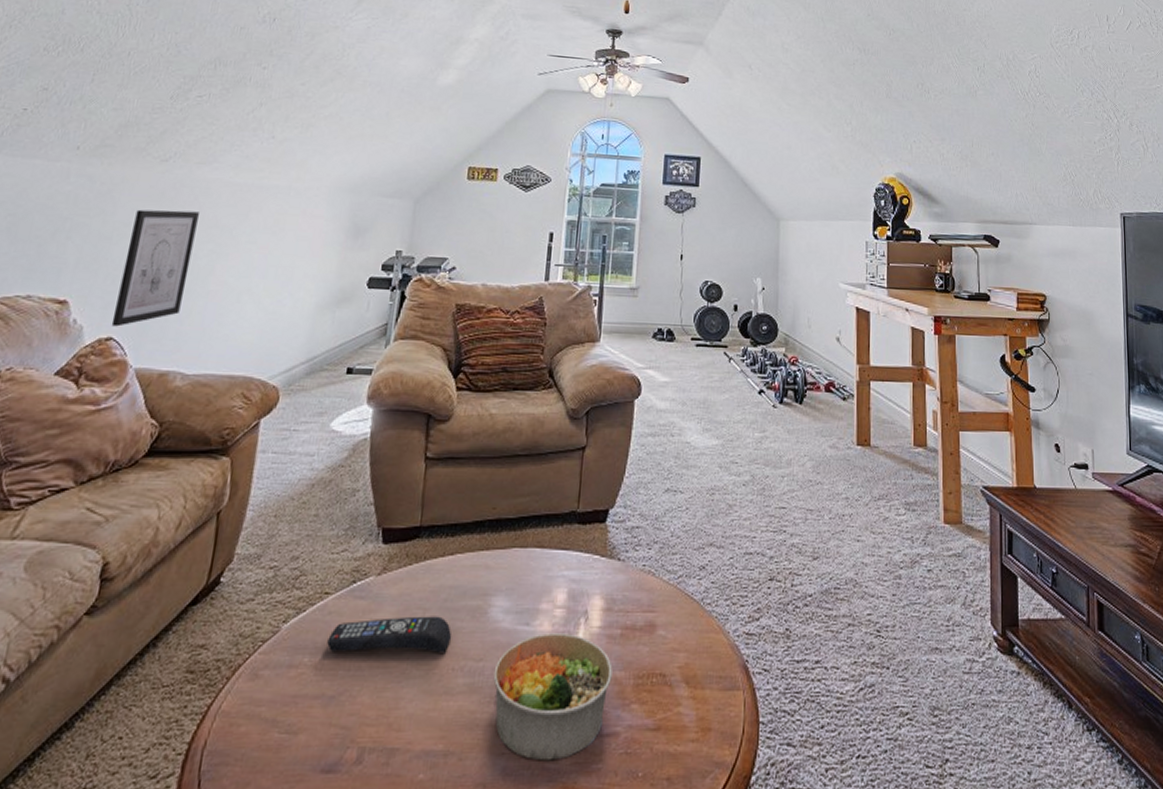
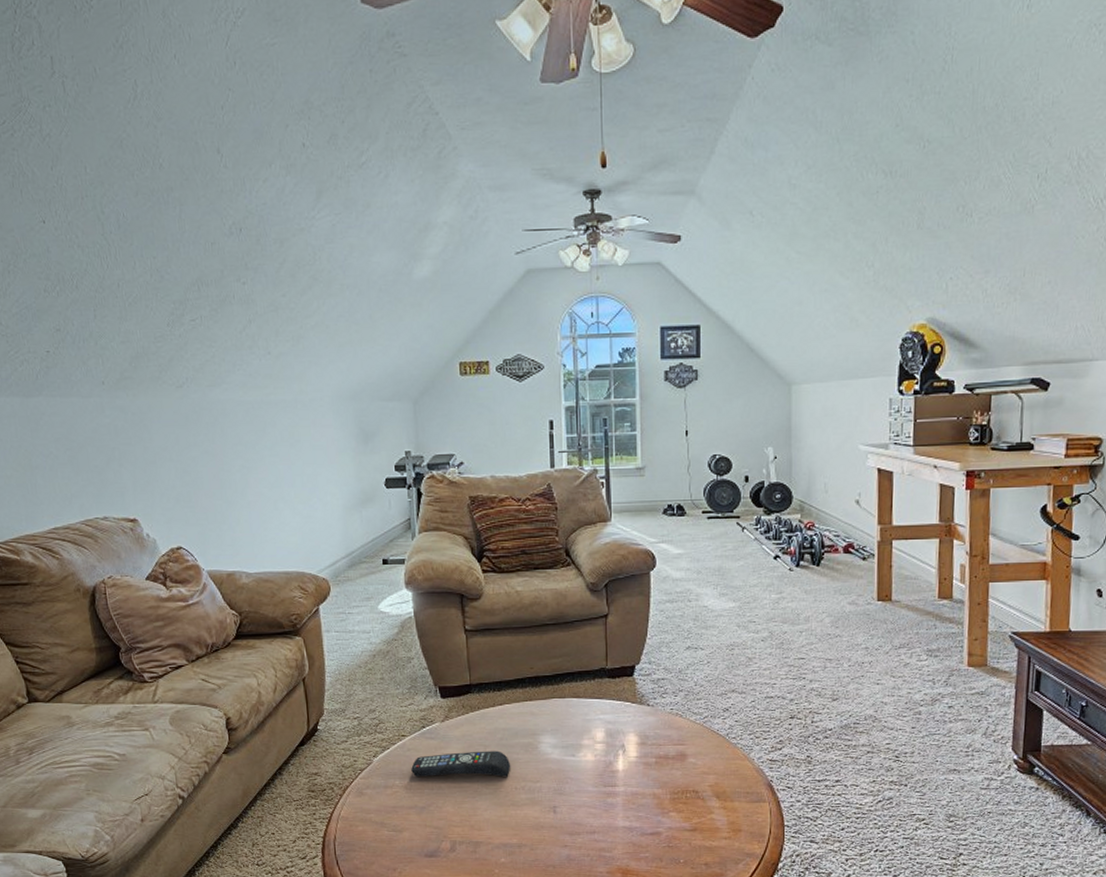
wall art: present [111,209,199,327] -> none [169,431,230,538]
bowl: present [493,633,613,761] -> none [550,762,651,851]

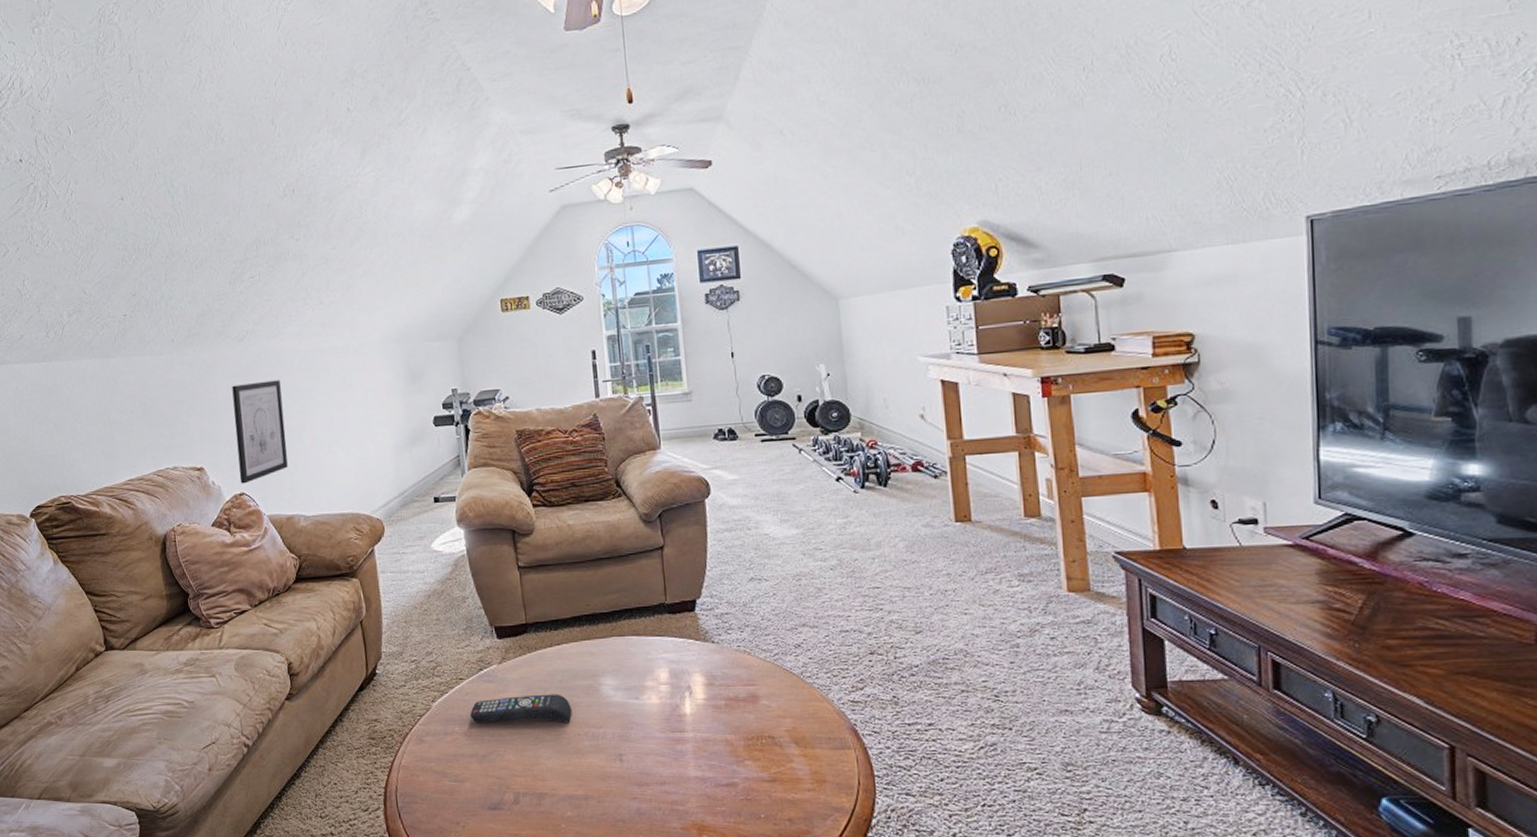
wall art: none [169,431,230,538] -> present [232,380,288,484]

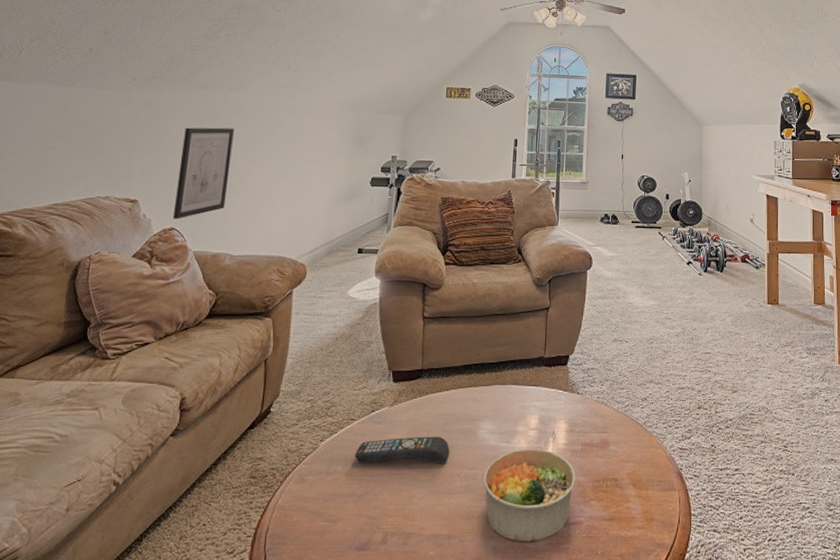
bowl: none [614,705,723,804] -> present [483,449,576,542]

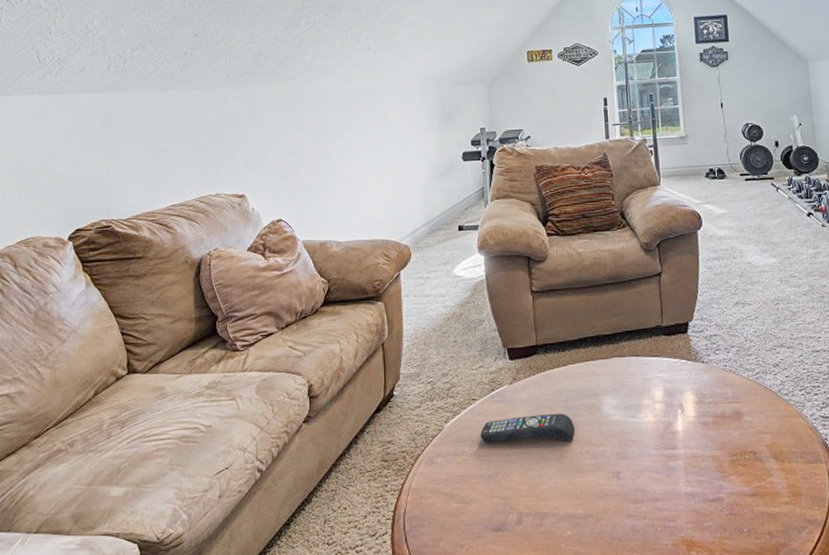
wall art: present [172,127,234,219] -> none [279,115,326,211]
bowl: present [483,449,576,542] -> none [613,422,711,521]

